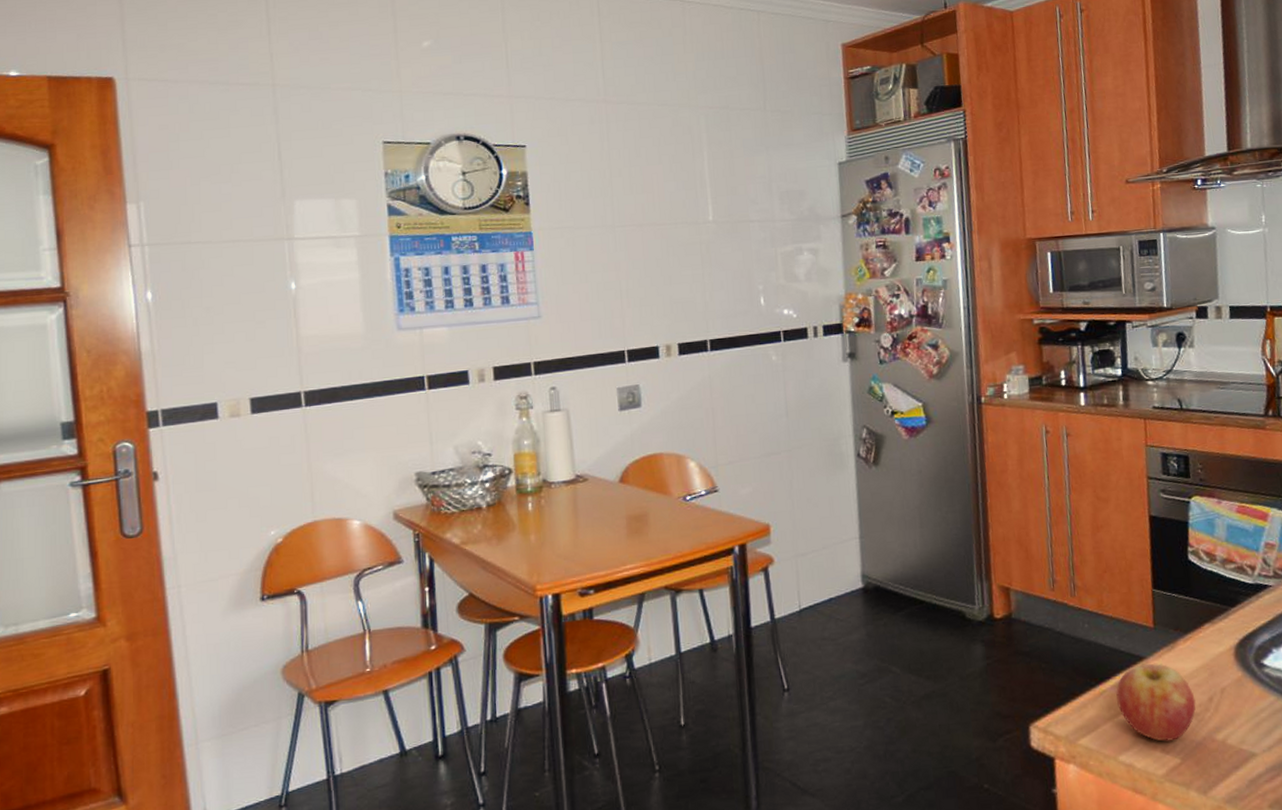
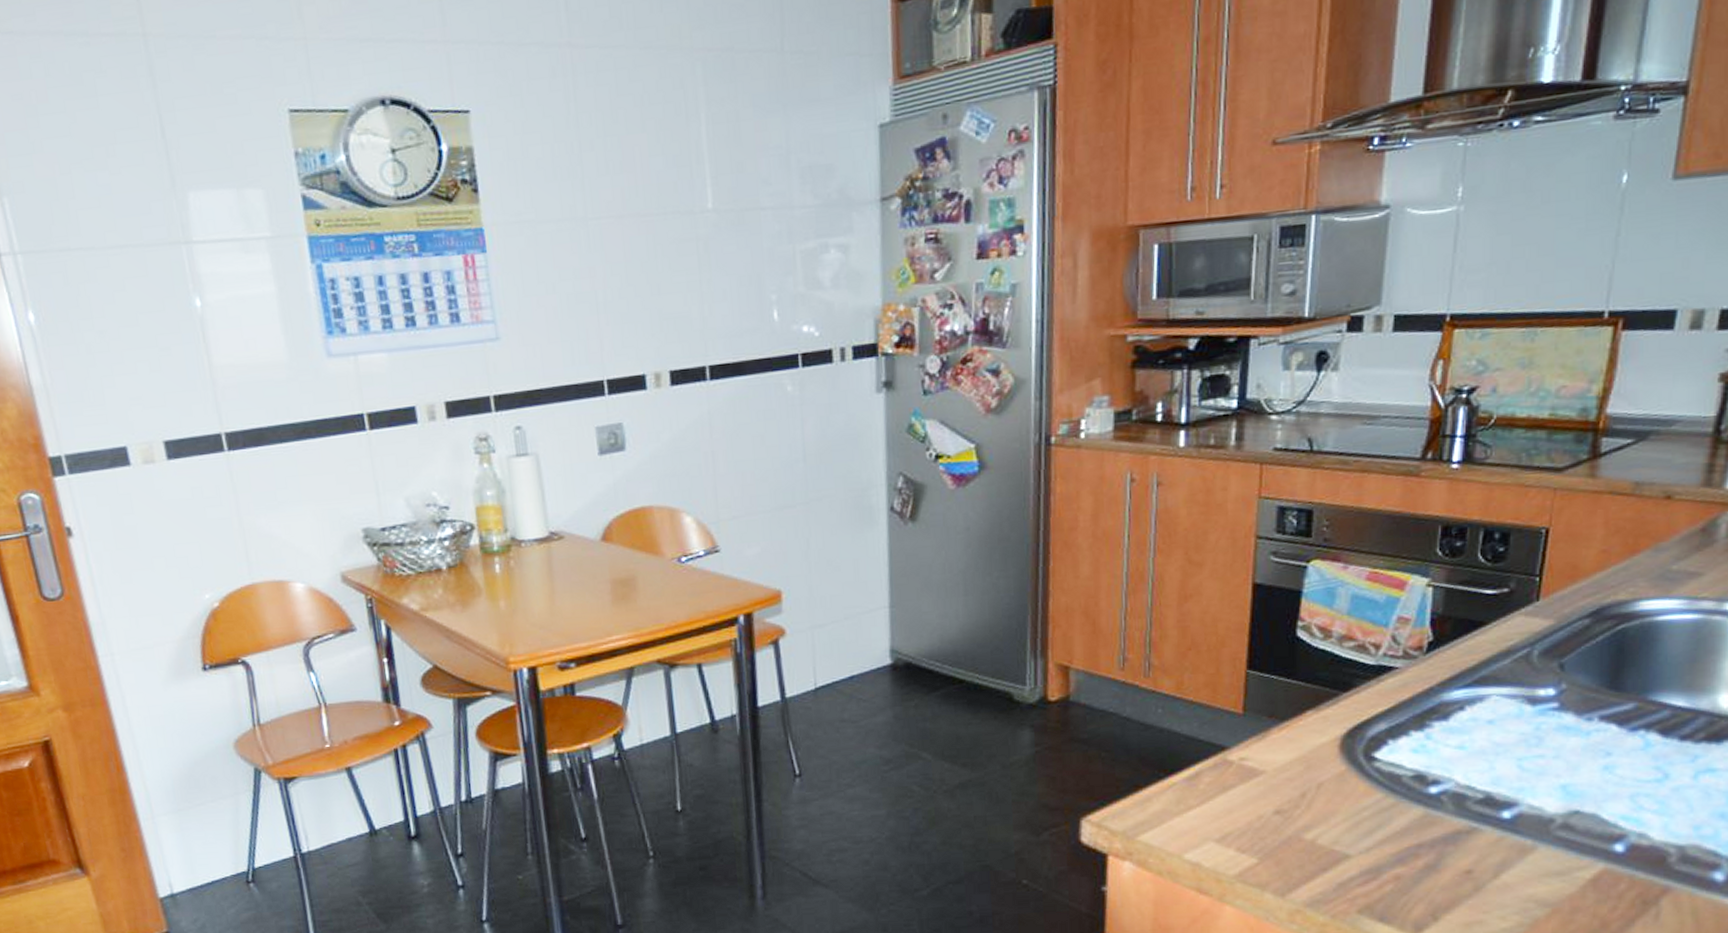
fruit: present [1116,663,1196,742] -> none [1187,753,1284,840]

